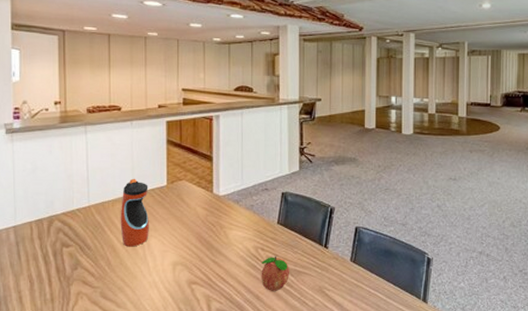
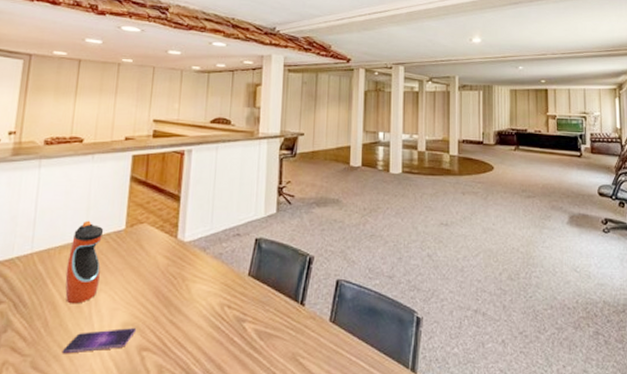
smartphone: none [125,266,185,286] -> present [62,328,137,354]
fruit: present [261,256,289,291] -> none [225,315,259,359]

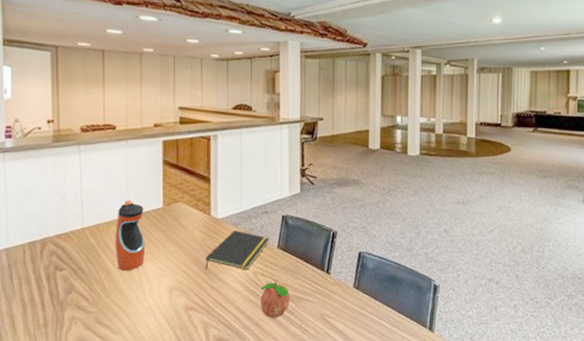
smartphone: present [62,328,137,354] -> none [120,292,182,312]
notepad: none [166,254,240,302] -> present [205,229,269,270]
fruit: none [225,315,259,359] -> present [260,281,290,318]

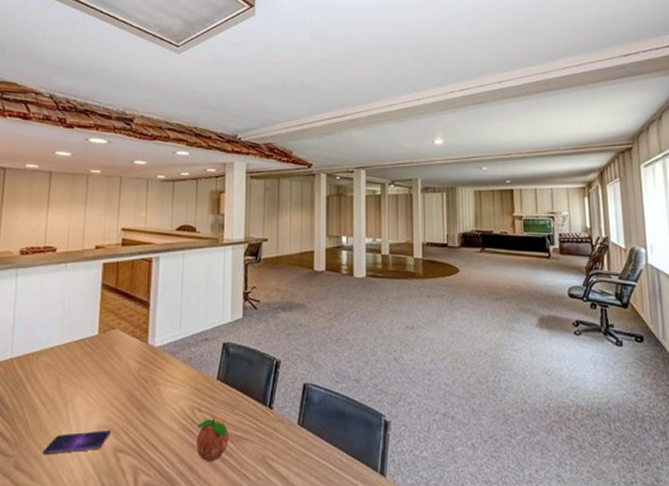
water bottle: present [115,200,145,271] -> none [43,327,78,407]
smartphone: none [120,292,182,312] -> present [42,431,112,455]
notepad: present [205,229,269,270] -> none [138,359,208,405]

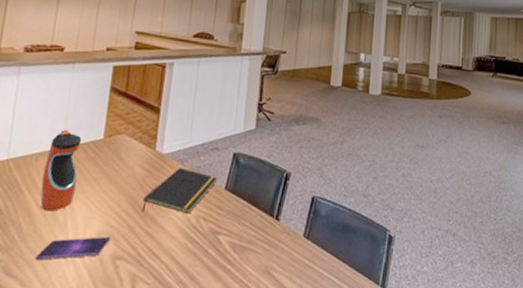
water bottle: none [43,327,78,407] -> present [40,129,82,211]
notepad: none [138,359,208,405] -> present [141,167,217,214]
fruit: present [196,418,229,461] -> none [199,227,233,271]

